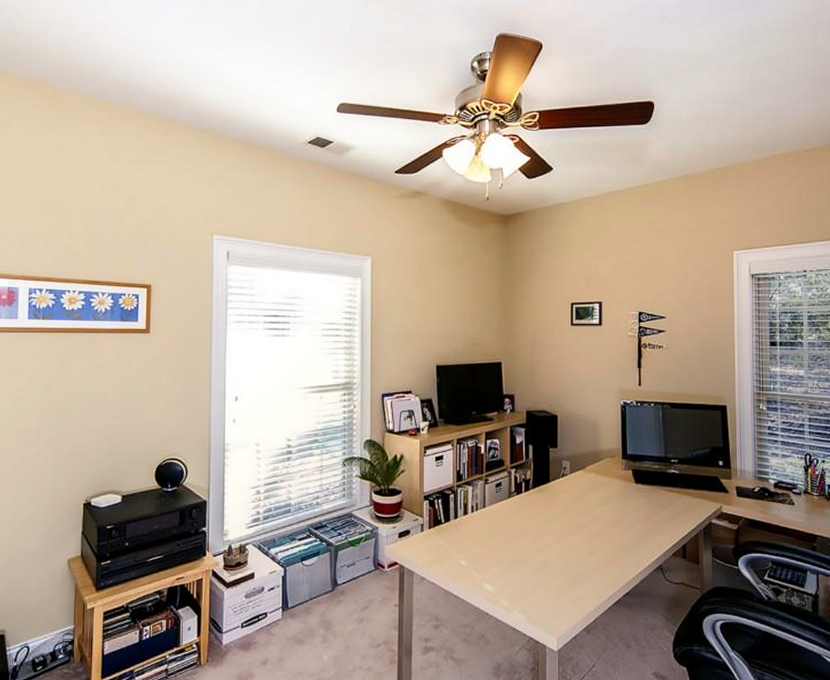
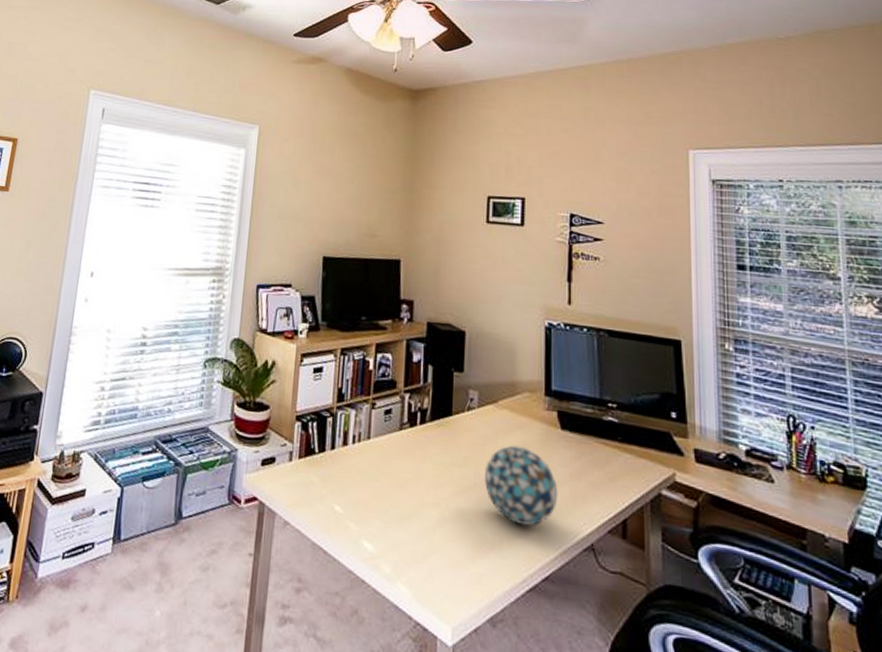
decorative ball: none [577,499,634,557] -> present [484,445,558,526]

